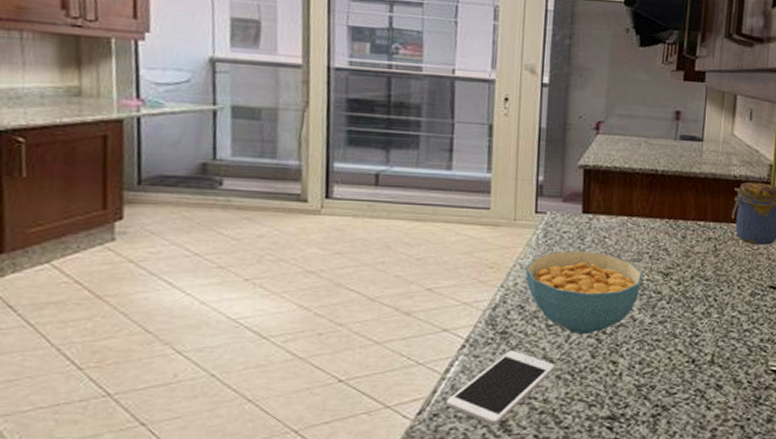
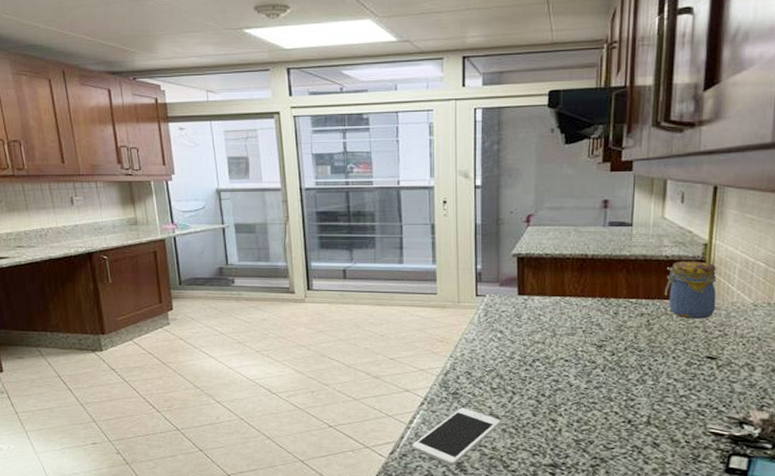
cereal bowl: present [525,251,643,335] -> none [470,327,577,397]

